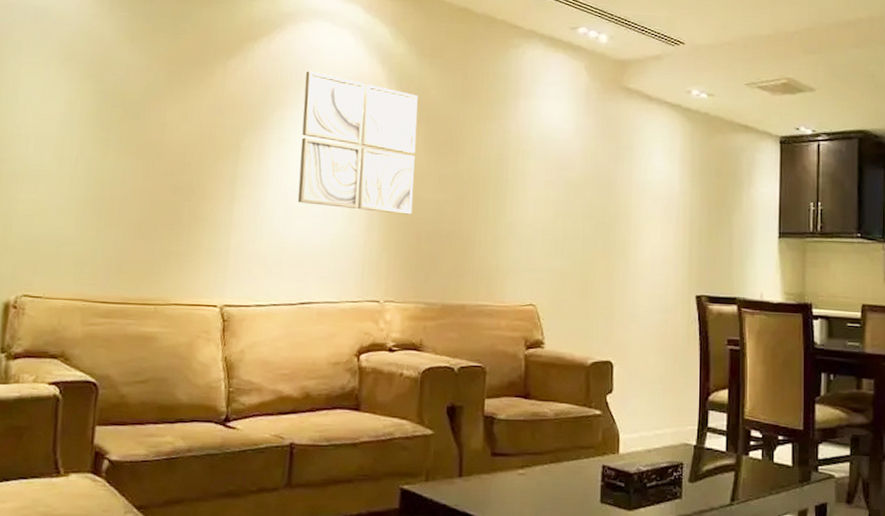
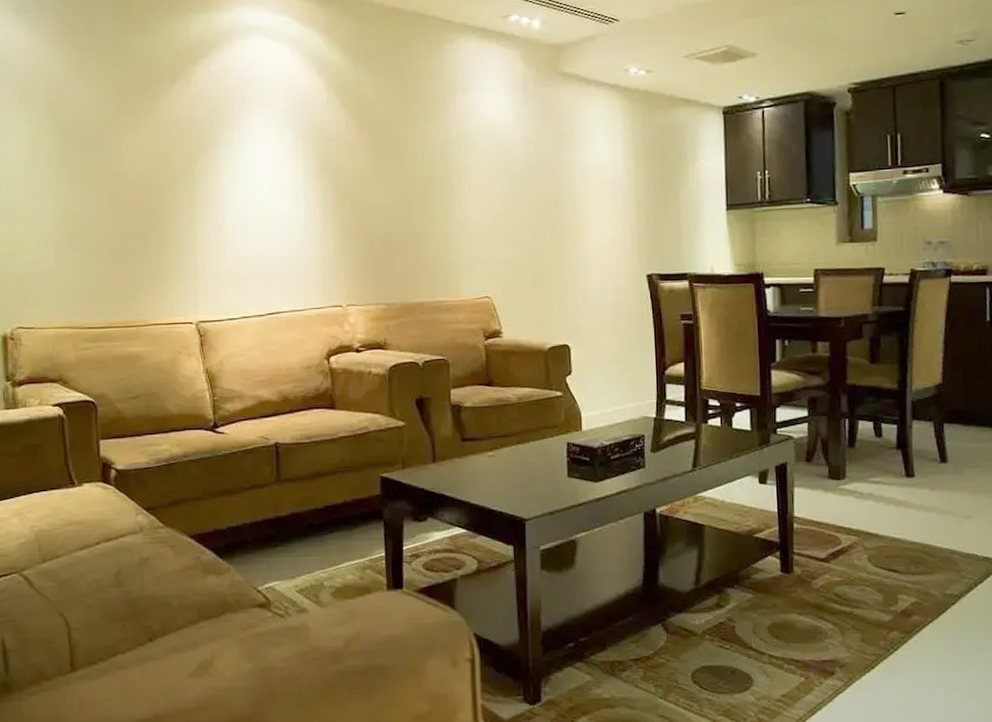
wall art: present [297,71,418,215] -> none [248,88,364,221]

